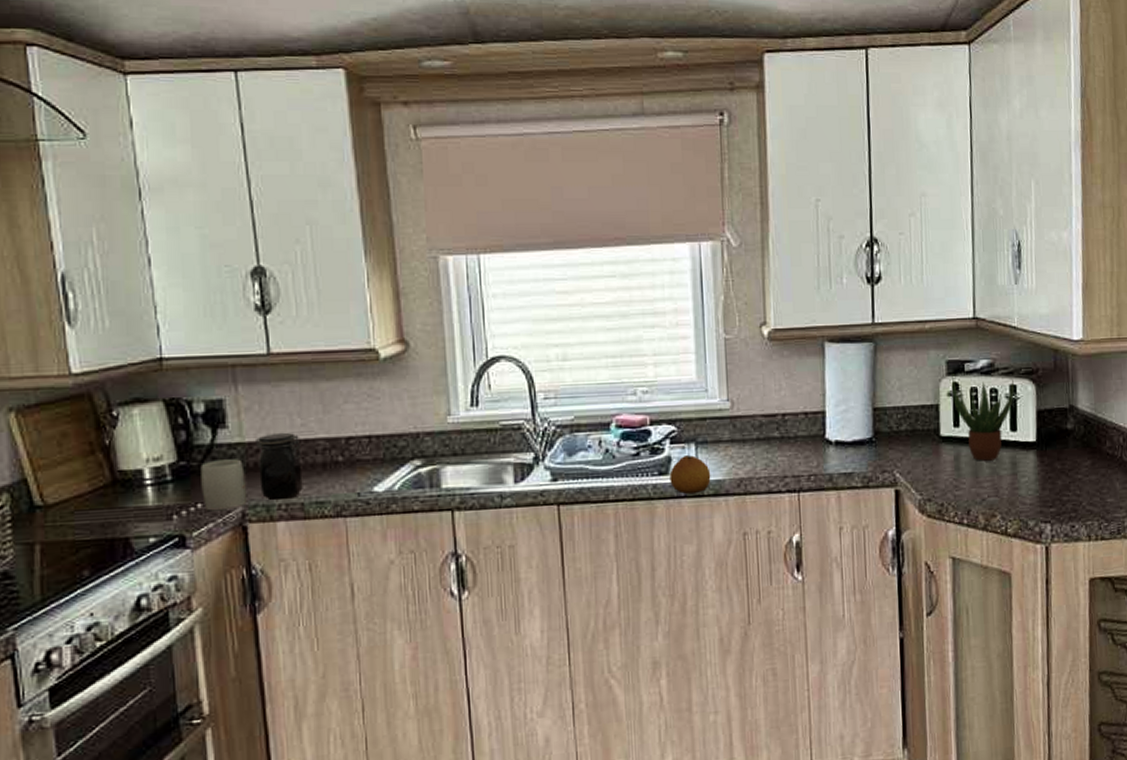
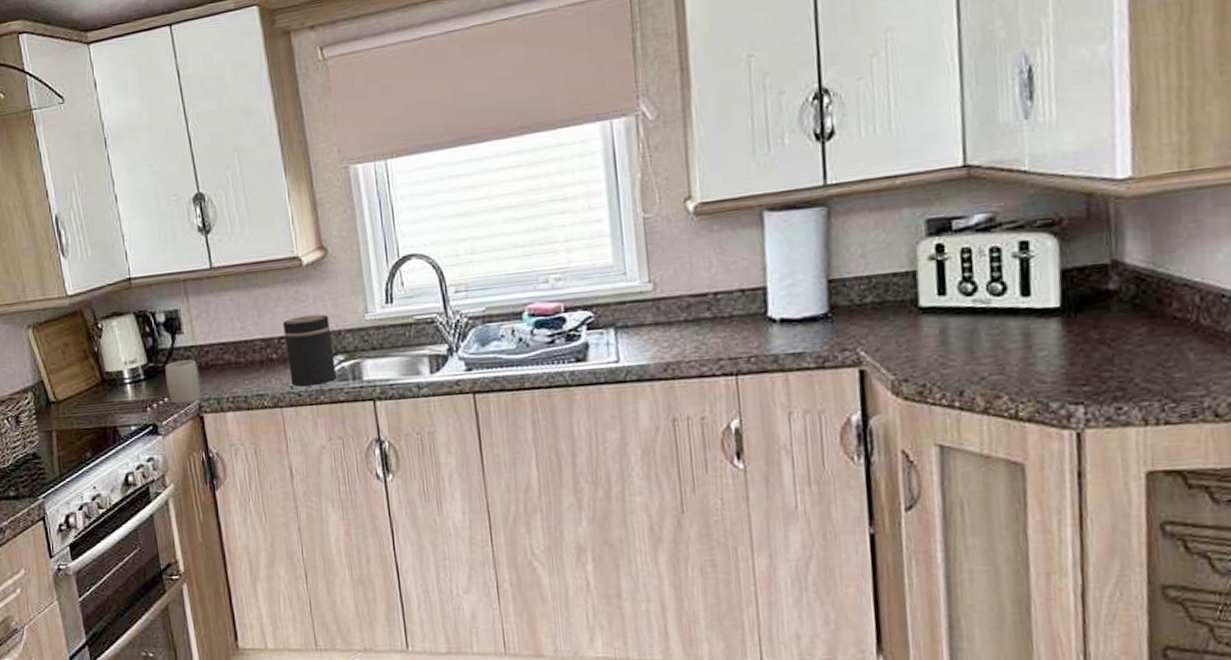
jar: present [256,432,303,500] -> none [206,335,246,394]
cylinder: none [353,414,413,494] -> present [283,314,337,387]
fruit: present [669,455,711,495] -> none [587,341,634,381]
potted plant: present [951,373,1014,461] -> none [933,233,1026,334]

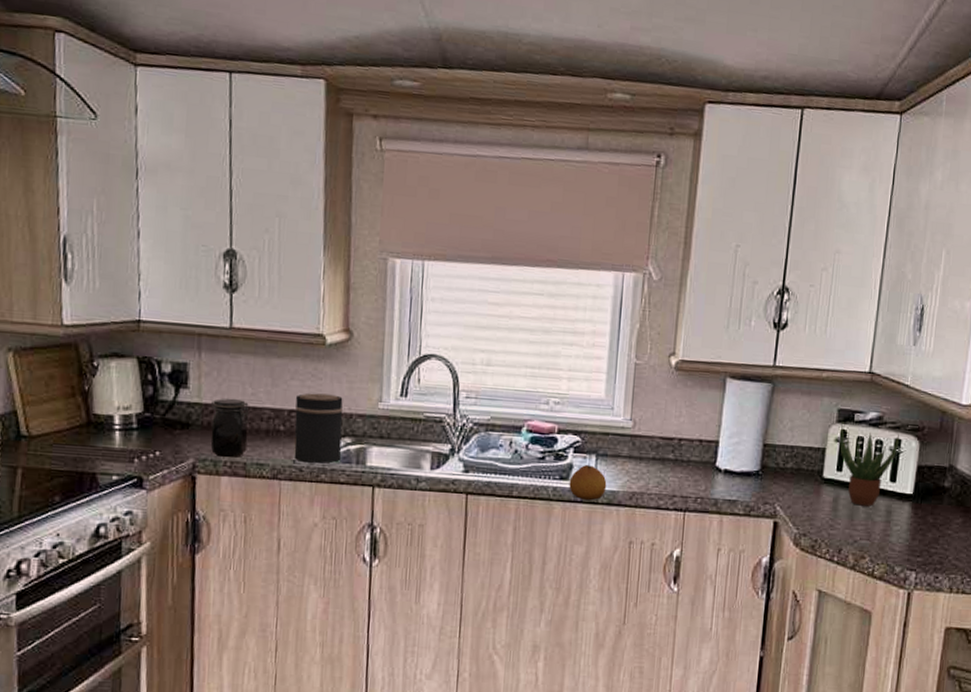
mug: present [165,359,203,404] -> none [160,415,200,461]
jar: none [206,335,246,394] -> present [210,398,249,457]
fruit: none [587,341,634,381] -> present [569,465,607,501]
potted plant: none [933,233,1026,334] -> present [839,421,899,506]

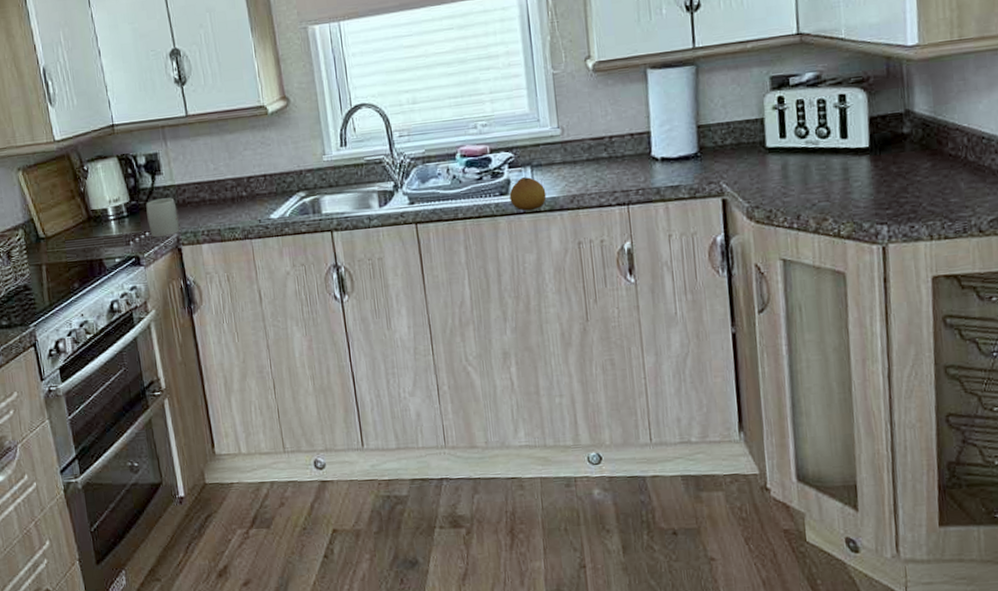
mug: none [160,415,200,461] -> present [146,197,181,238]
jar: present [210,398,249,457] -> none [183,175,219,228]
cylinder: present [294,393,343,464] -> none [252,156,300,220]
potted plant: present [839,421,899,506] -> none [776,88,844,169]

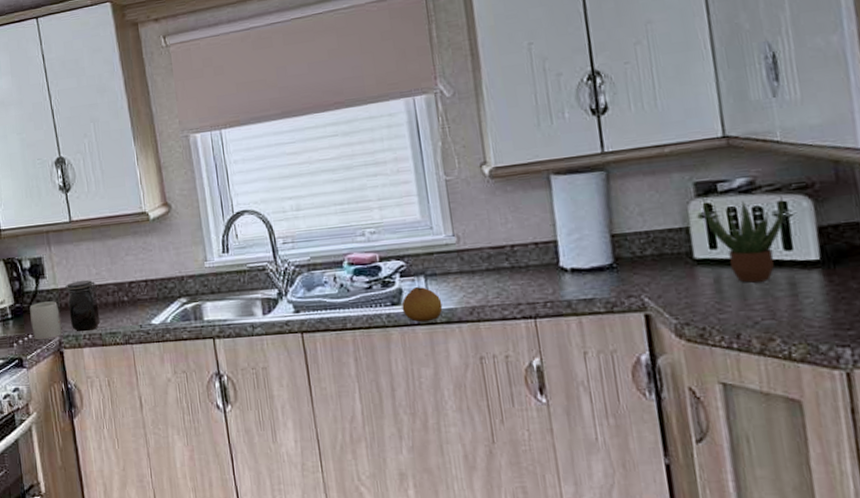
jar: none [183,175,219,228] -> present [65,280,100,331]
potted plant: none [776,88,844,169] -> present [702,194,785,283]

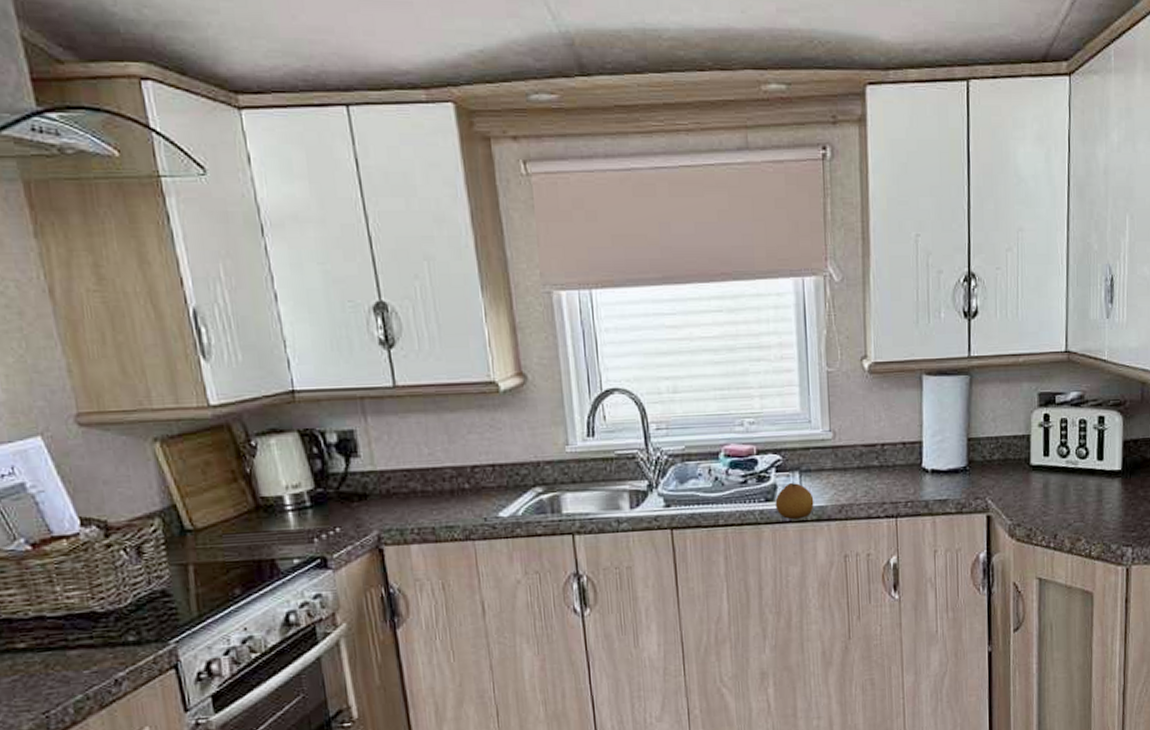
mug: present [30,301,63,341] -> none [337,486,383,535]
jar: present [65,280,100,331] -> none [387,461,433,524]
potted plant: present [702,194,785,283] -> none [1042,405,1102,489]

